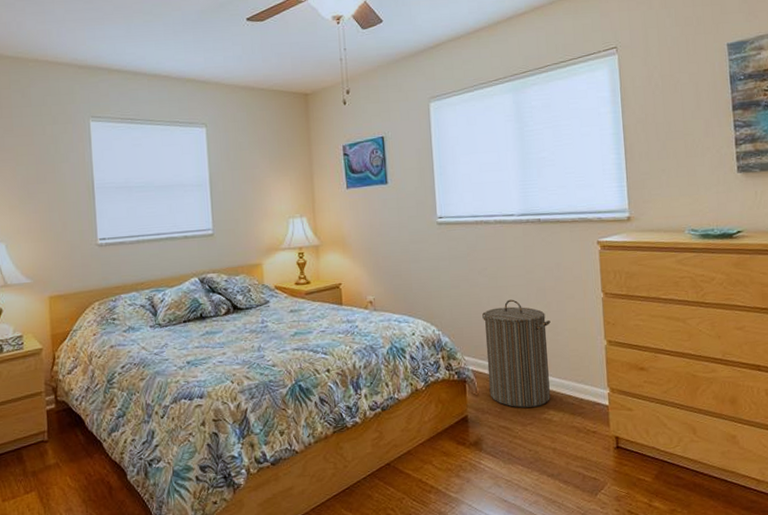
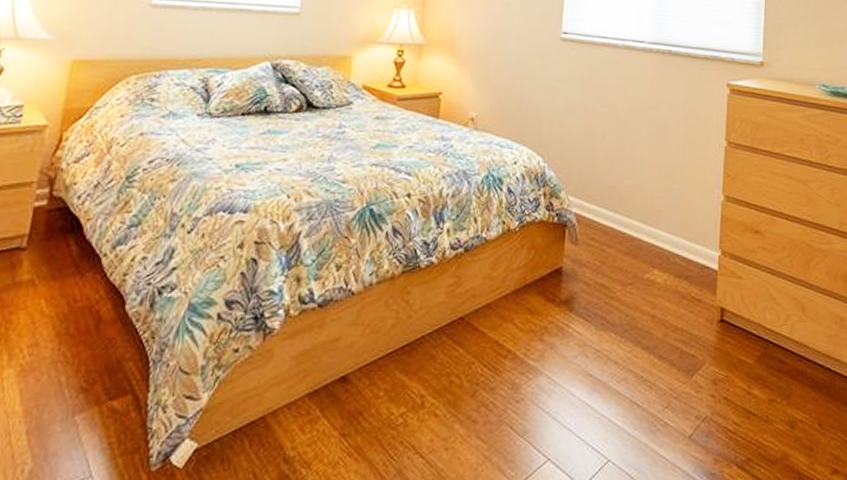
laundry hamper: present [482,299,551,408] -> none [590,136,668,264]

